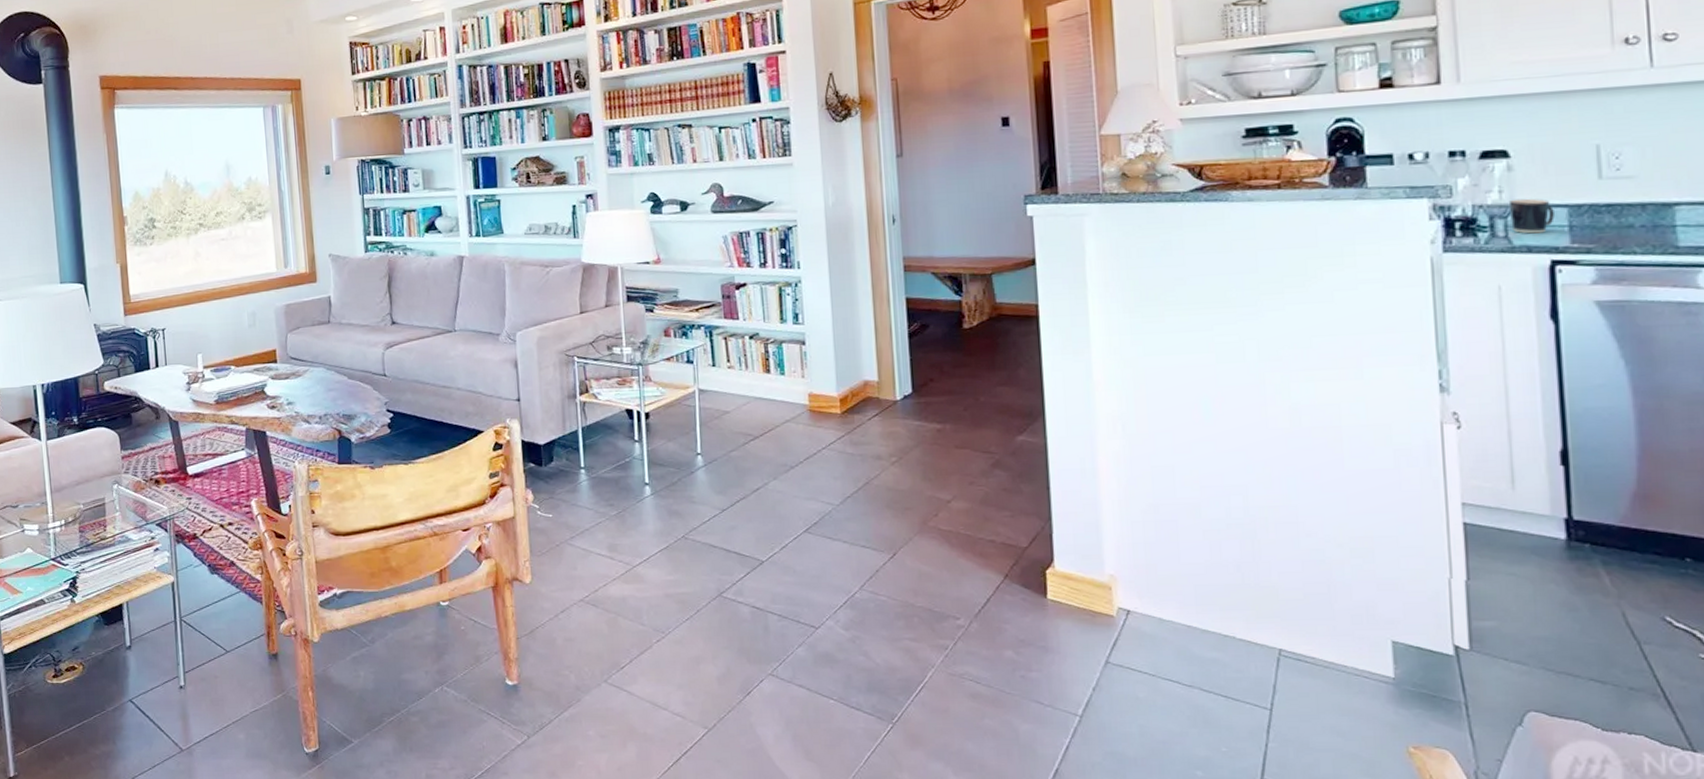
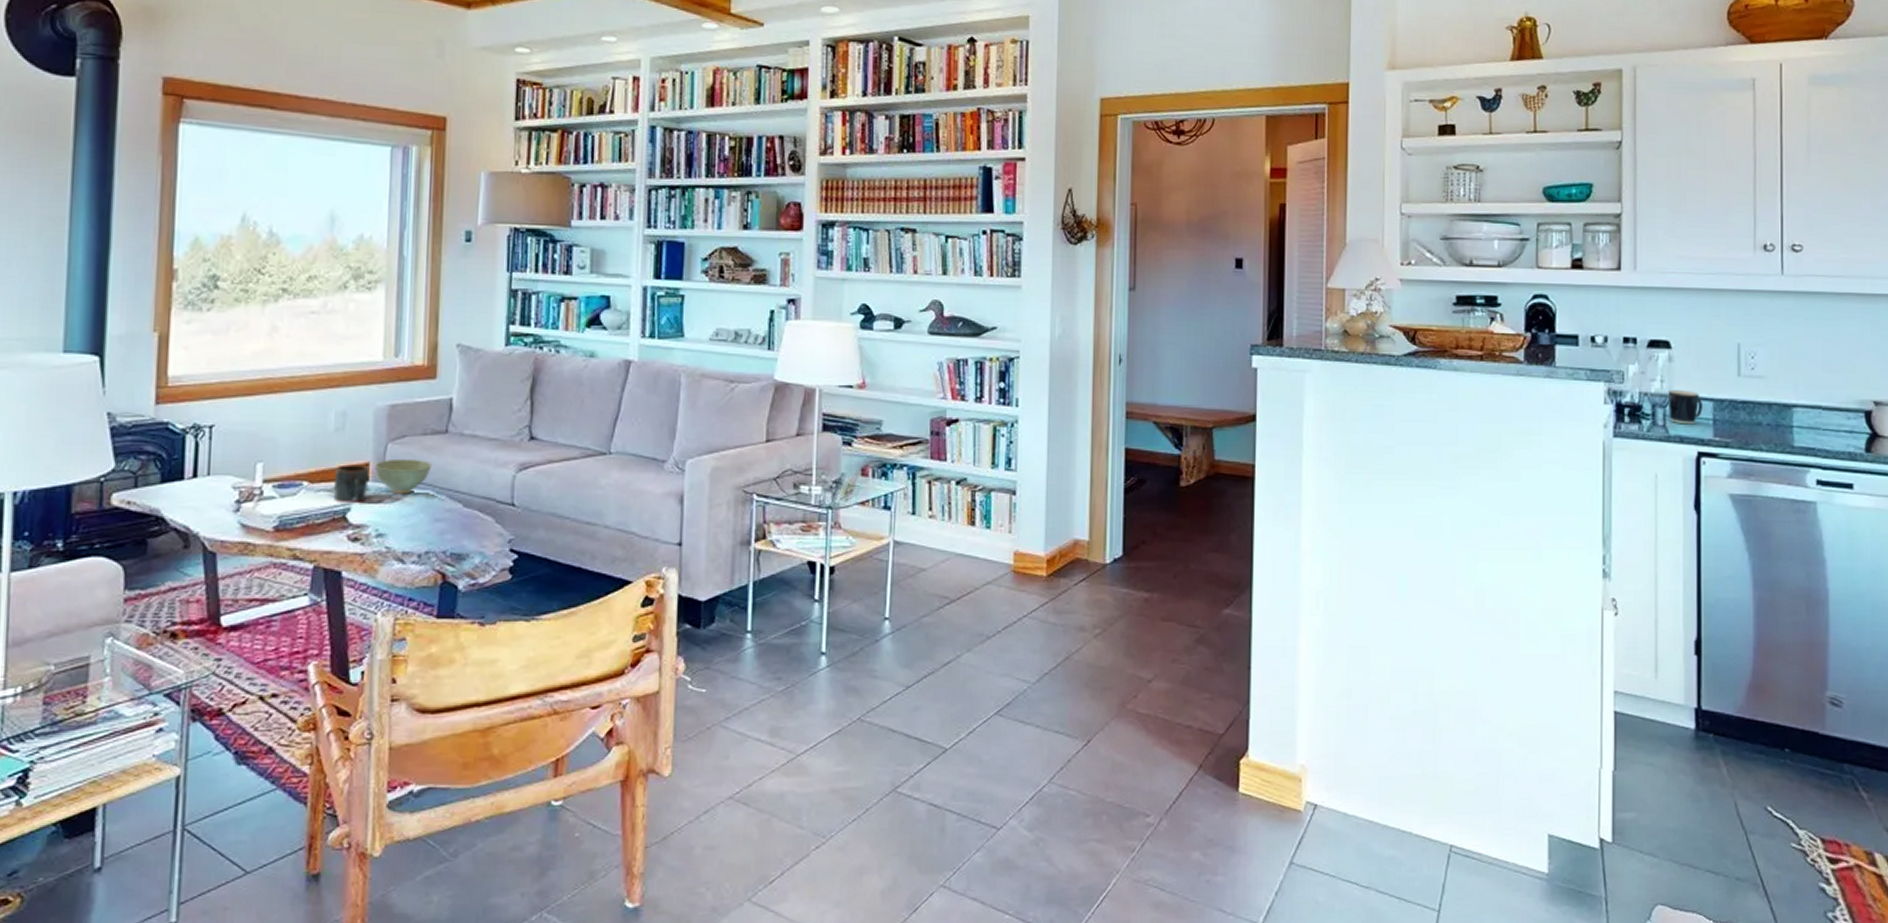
mug: none [252,351,278,381] -> present [333,464,370,504]
bowl: none [280,344,322,372] -> present [375,458,433,494]

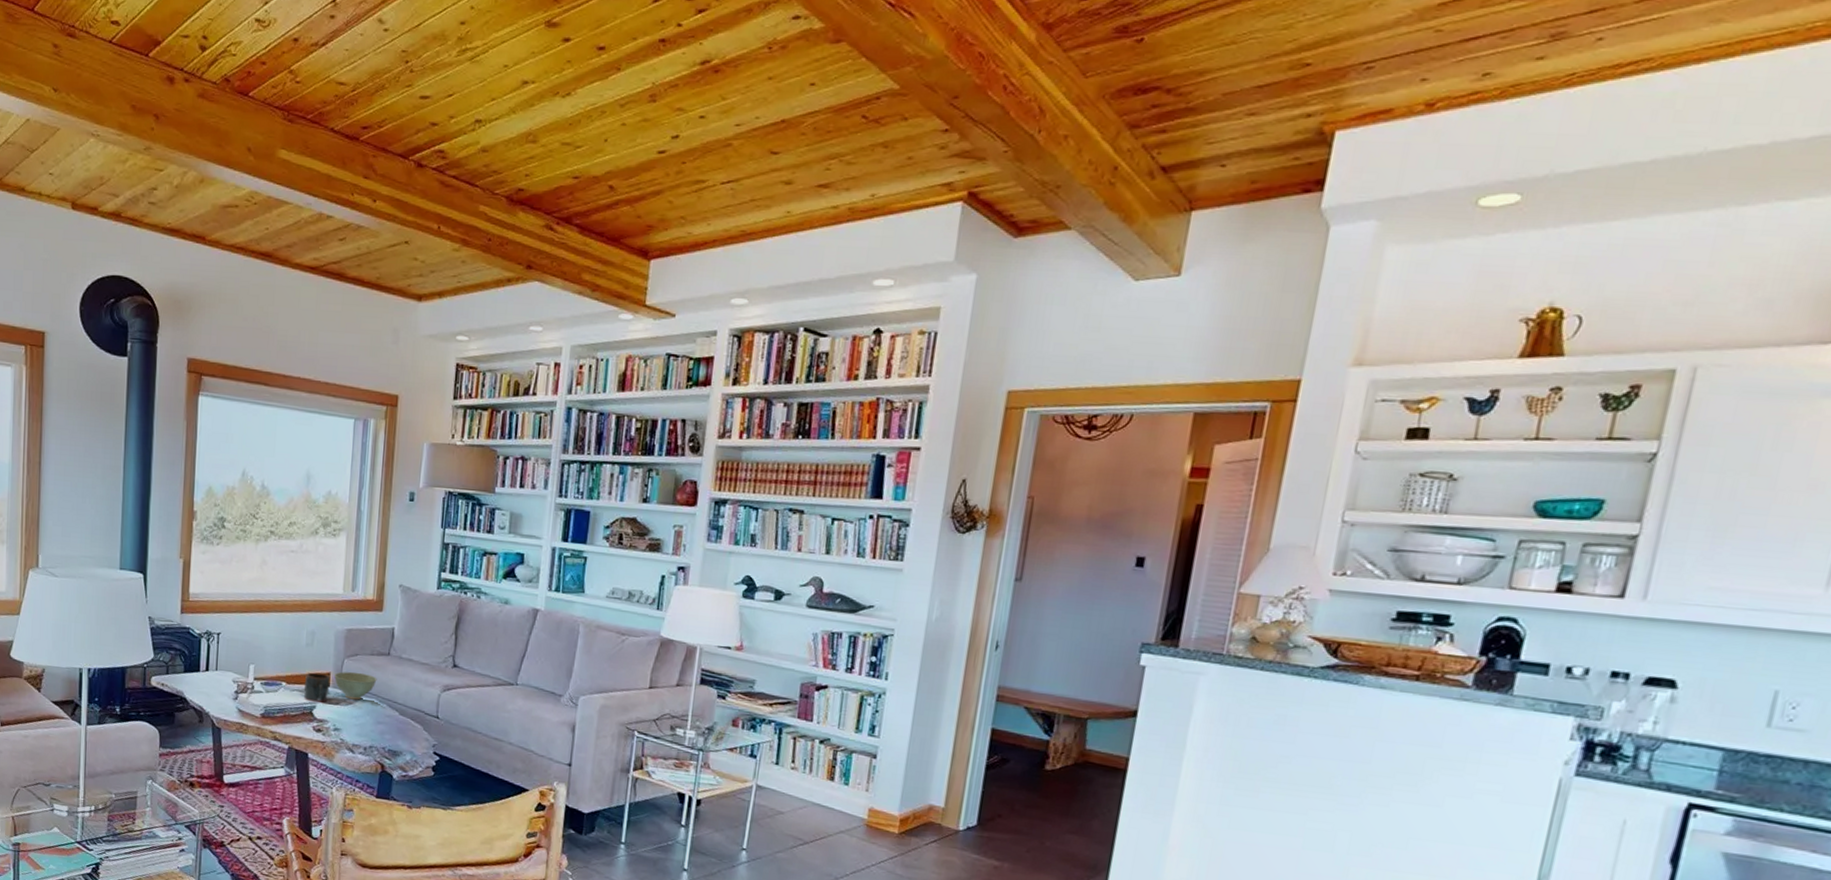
mug: present [1667,389,1702,425] -> none [1655,732,1708,774]

